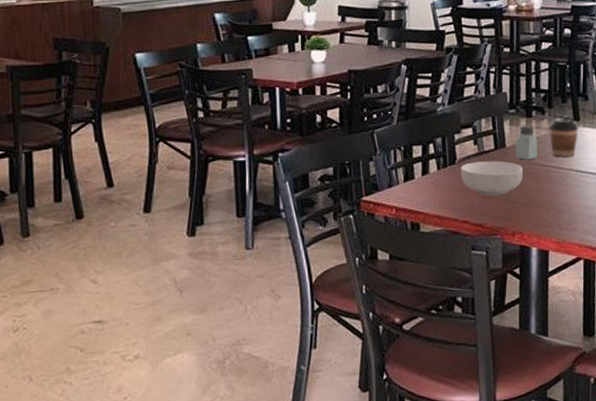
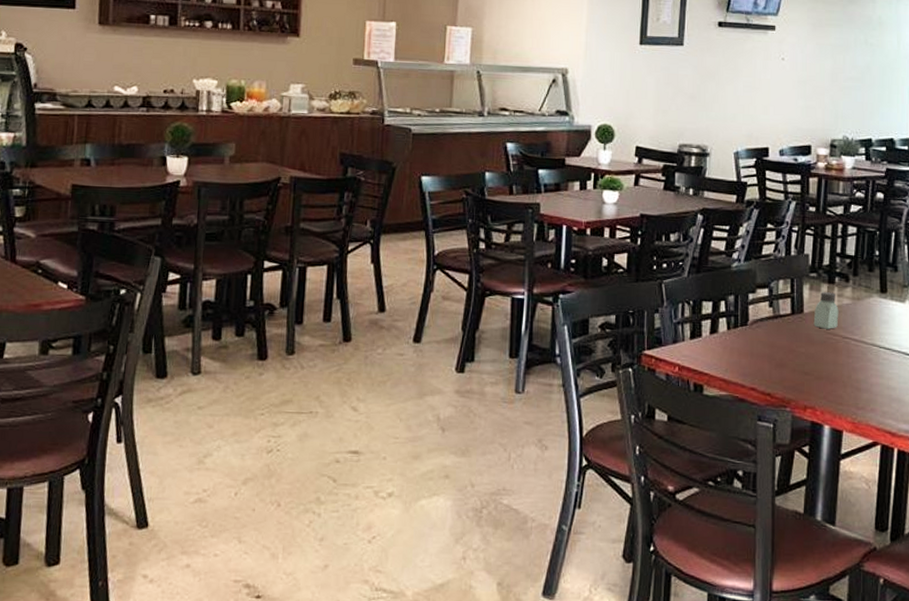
cereal bowl: present [460,161,523,196] -> none [752,325,820,364]
coffee cup: present [548,115,579,158] -> none [852,286,885,331]

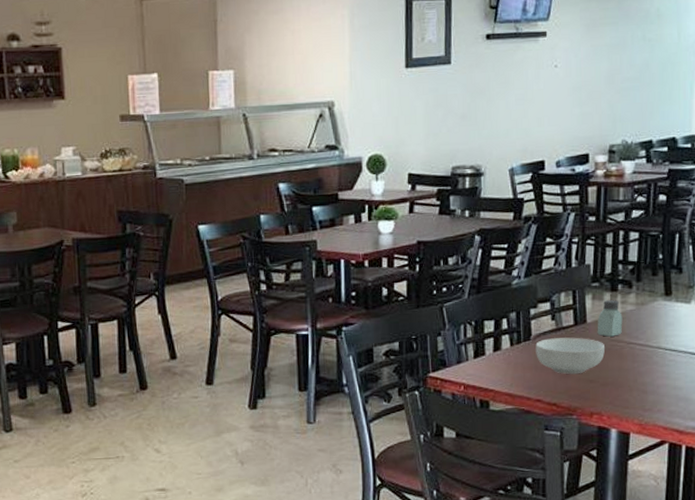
cereal bowl: none [752,325,820,364] -> present [535,337,605,374]

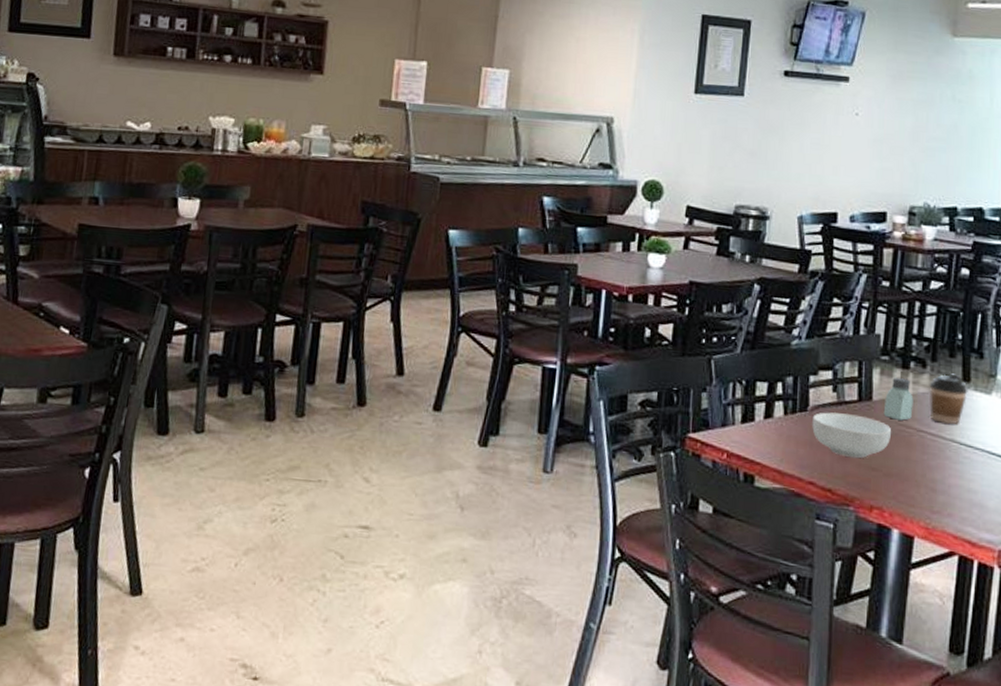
coffee cup: none [635,289,670,335] -> present [929,373,968,425]

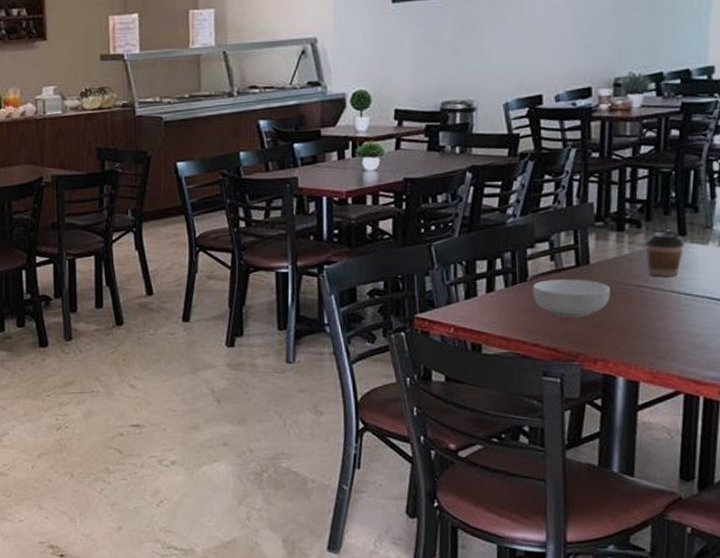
saltshaker: present [883,378,914,421] -> none [601,240,631,279]

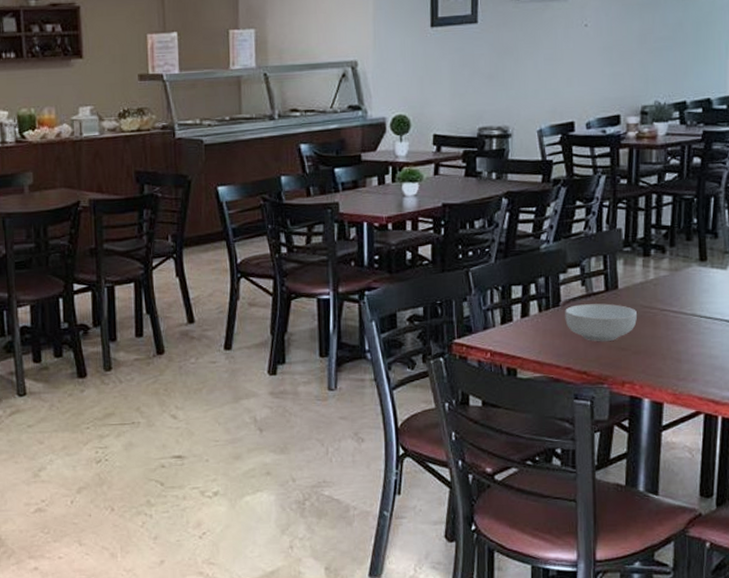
coffee cup: present [645,229,685,277] -> none [669,255,705,301]

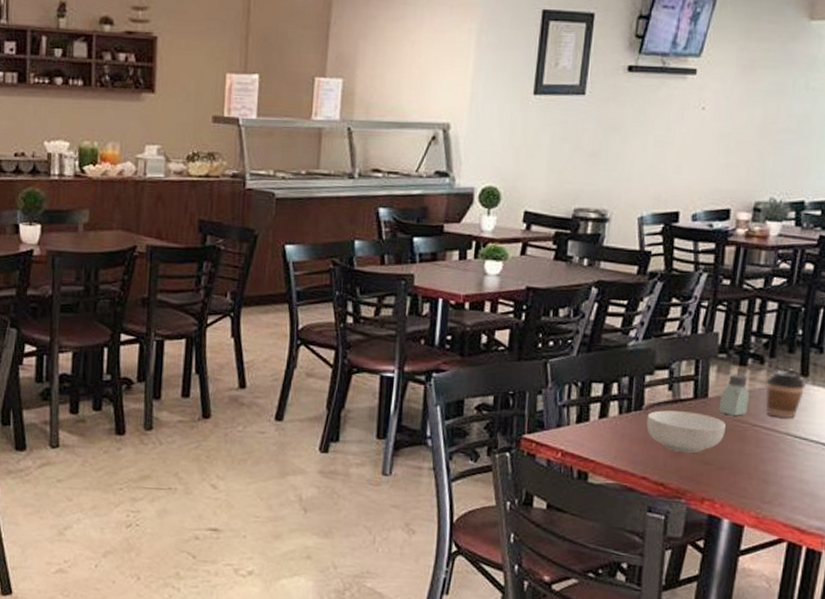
saltshaker: none [629,265,656,303] -> present [718,375,750,416]
coffee cup: none [669,255,705,301] -> present [765,369,806,419]

